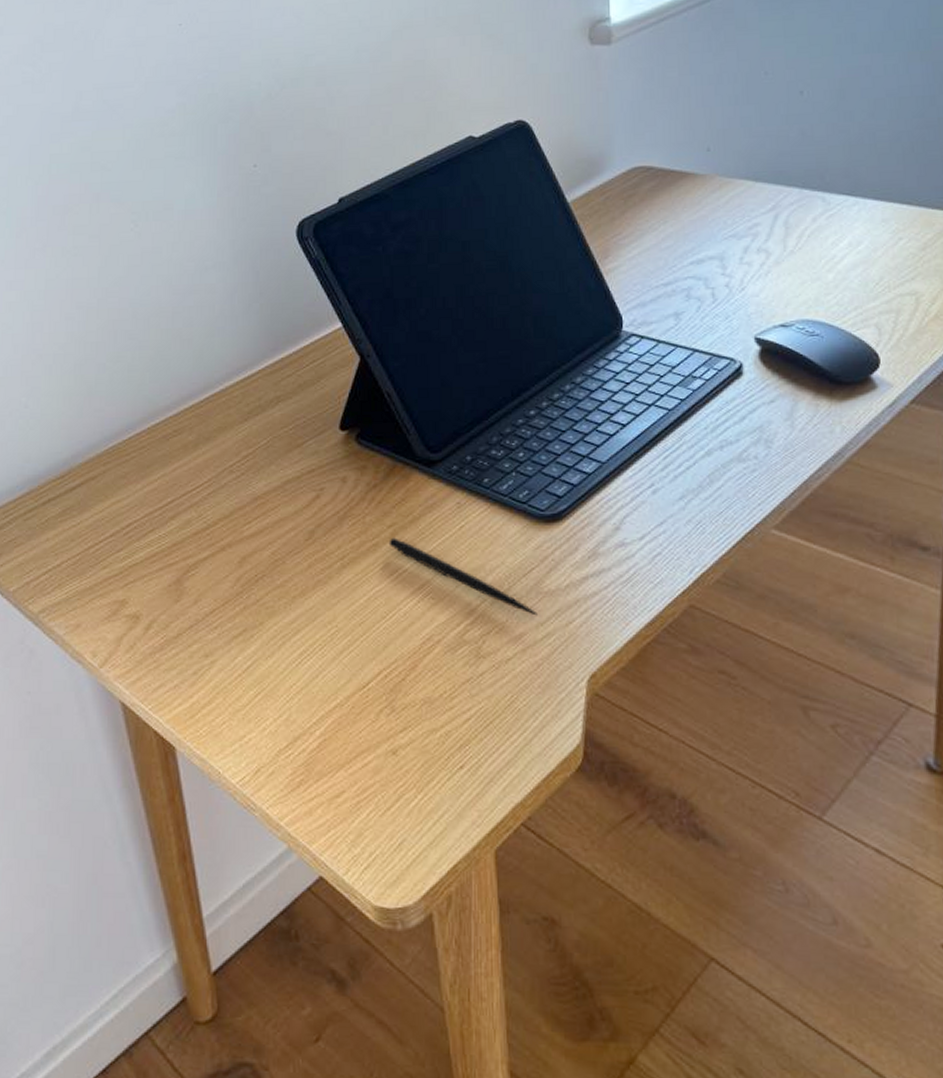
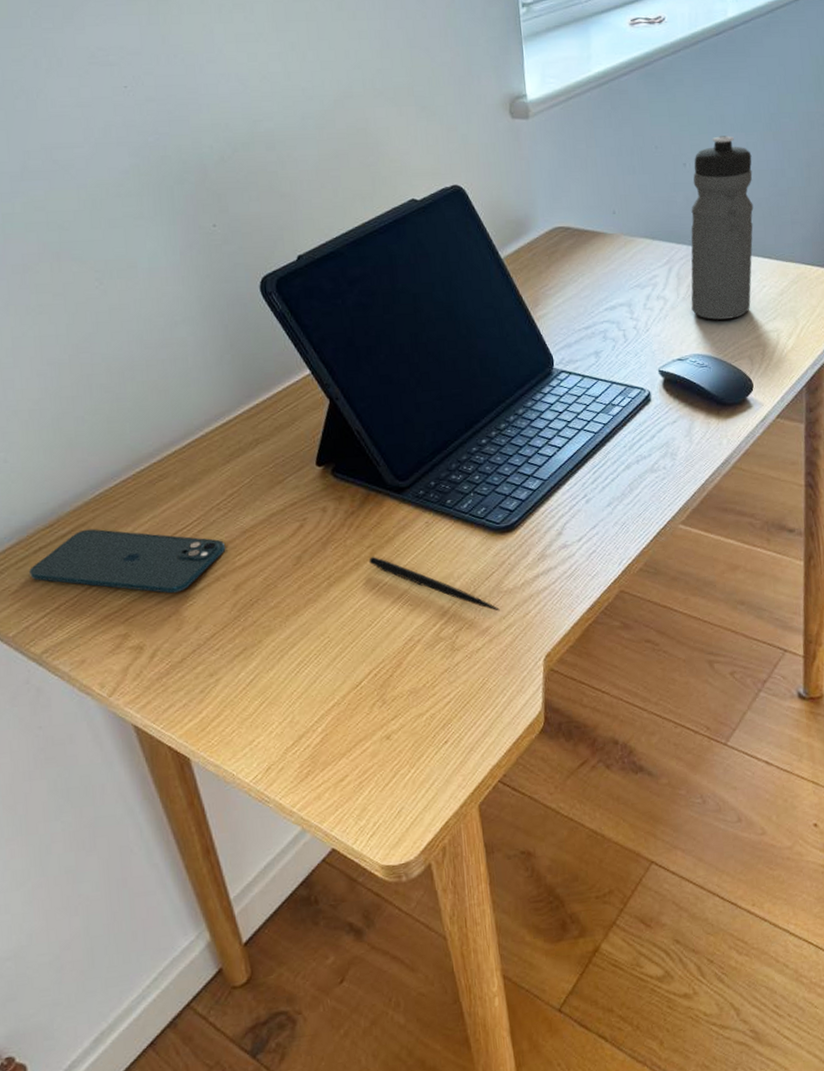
smartphone: none [36,483,235,561] -> present [29,529,226,594]
water bottle: none [801,57,891,279] -> present [691,136,754,320]

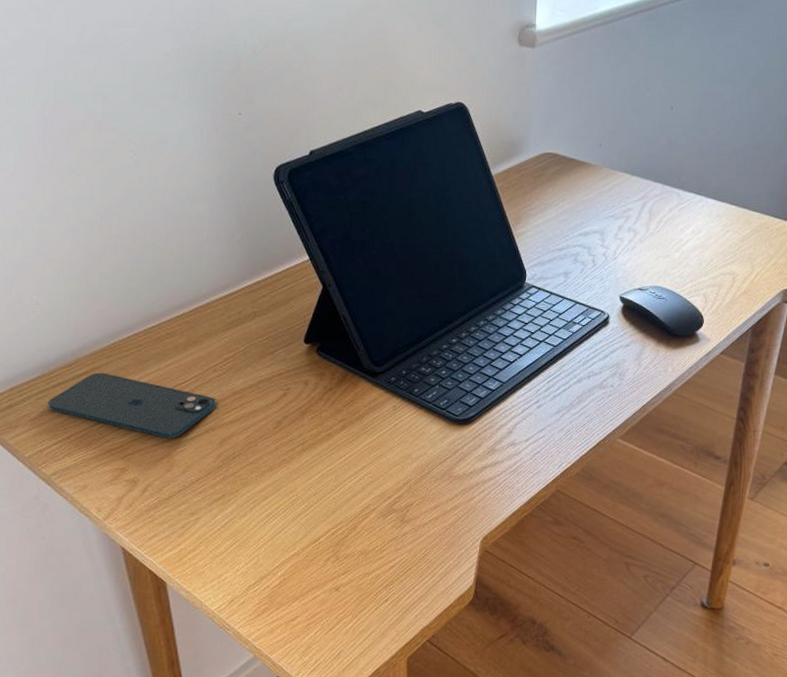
pen: present [368,556,500,611] -> none [339,430,448,493]
water bottle: present [691,136,754,320] -> none [658,84,735,258]

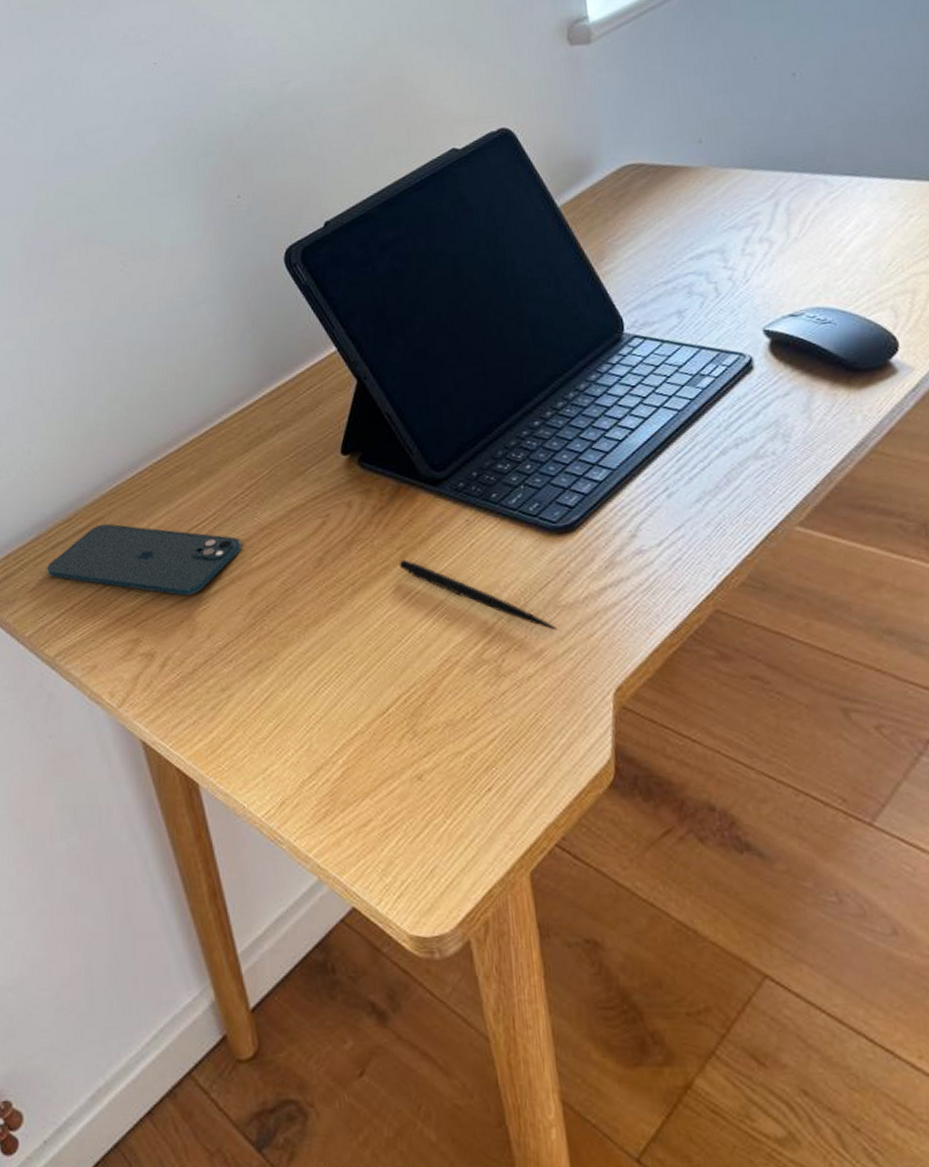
pen: none [339,430,448,493] -> present [399,559,557,631]

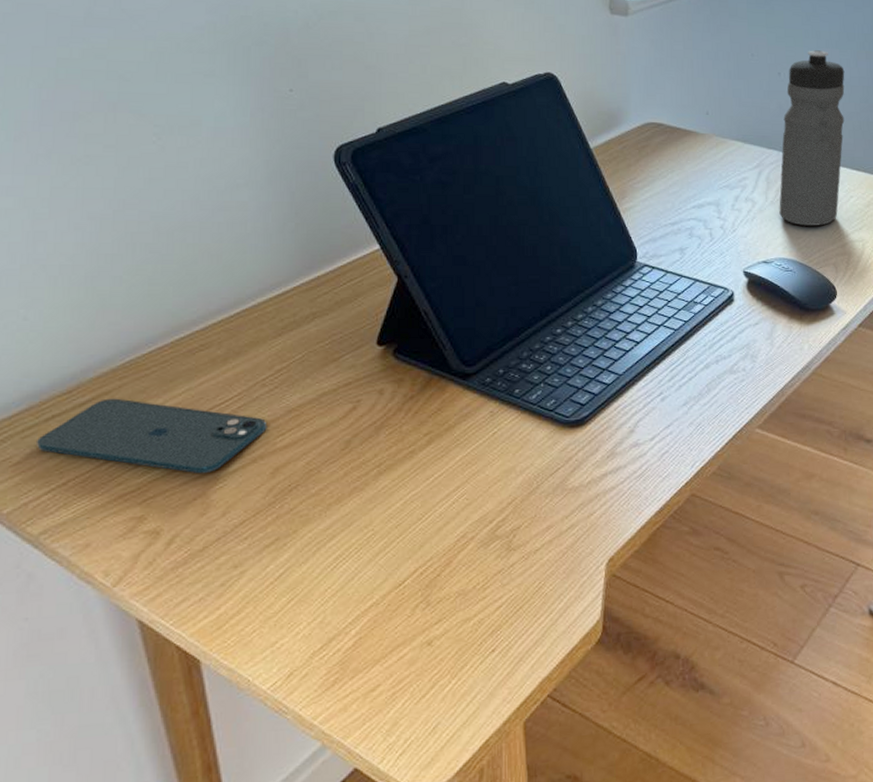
pen: present [399,559,557,631] -> none [425,444,563,510]
water bottle: none [803,32,893,263] -> present [779,50,845,226]

